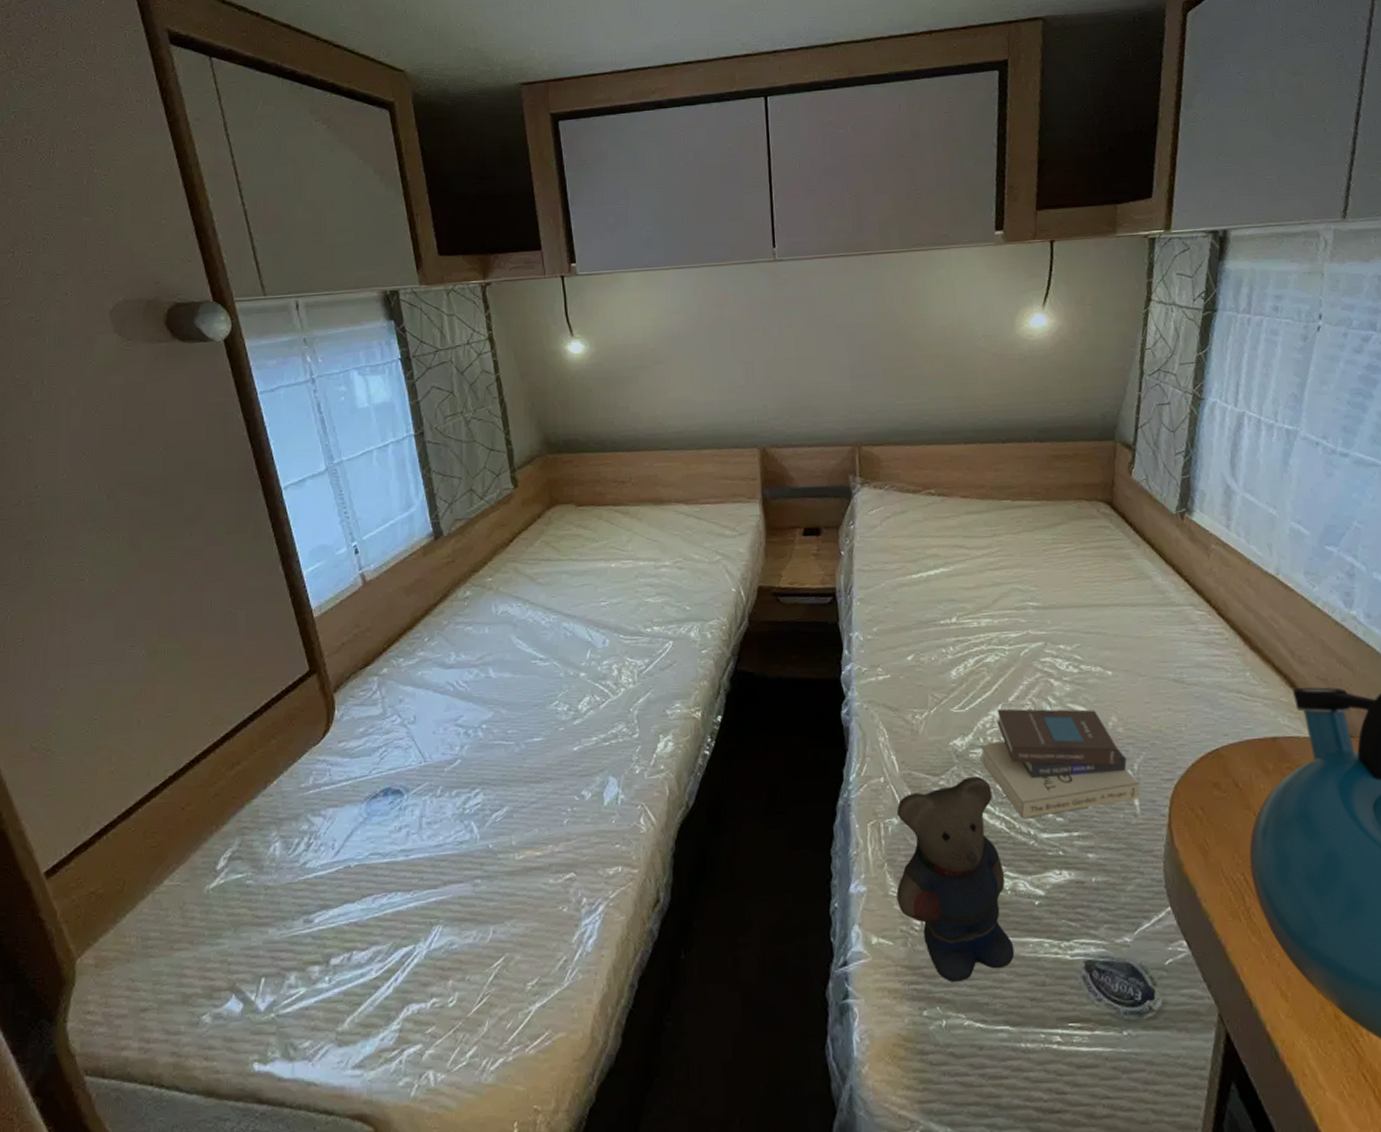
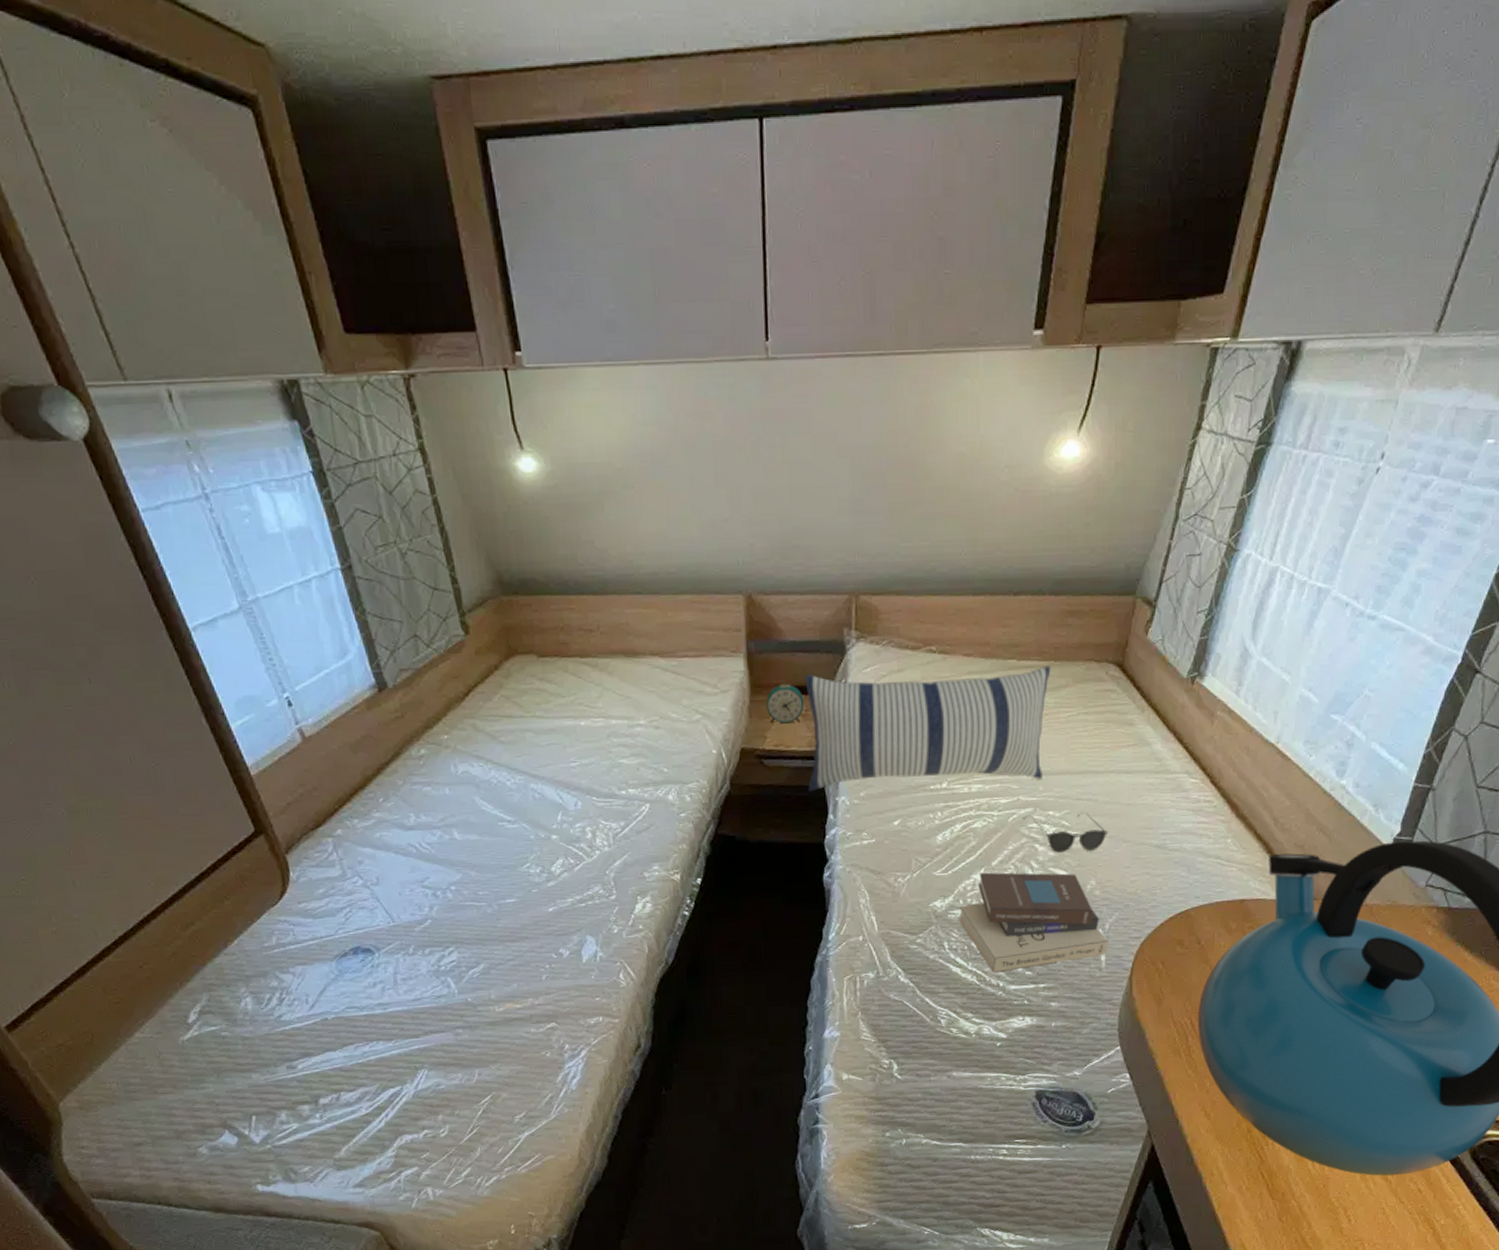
alarm clock: none [780,525,816,563] -> present [766,683,805,724]
pillow: none [815,505,1049,628] -> present [805,665,1051,792]
teddy bear: present [896,777,1015,982] -> none [868,935,973,1109]
sunglasses: none [1034,646,1123,688] -> present [1023,812,1109,853]

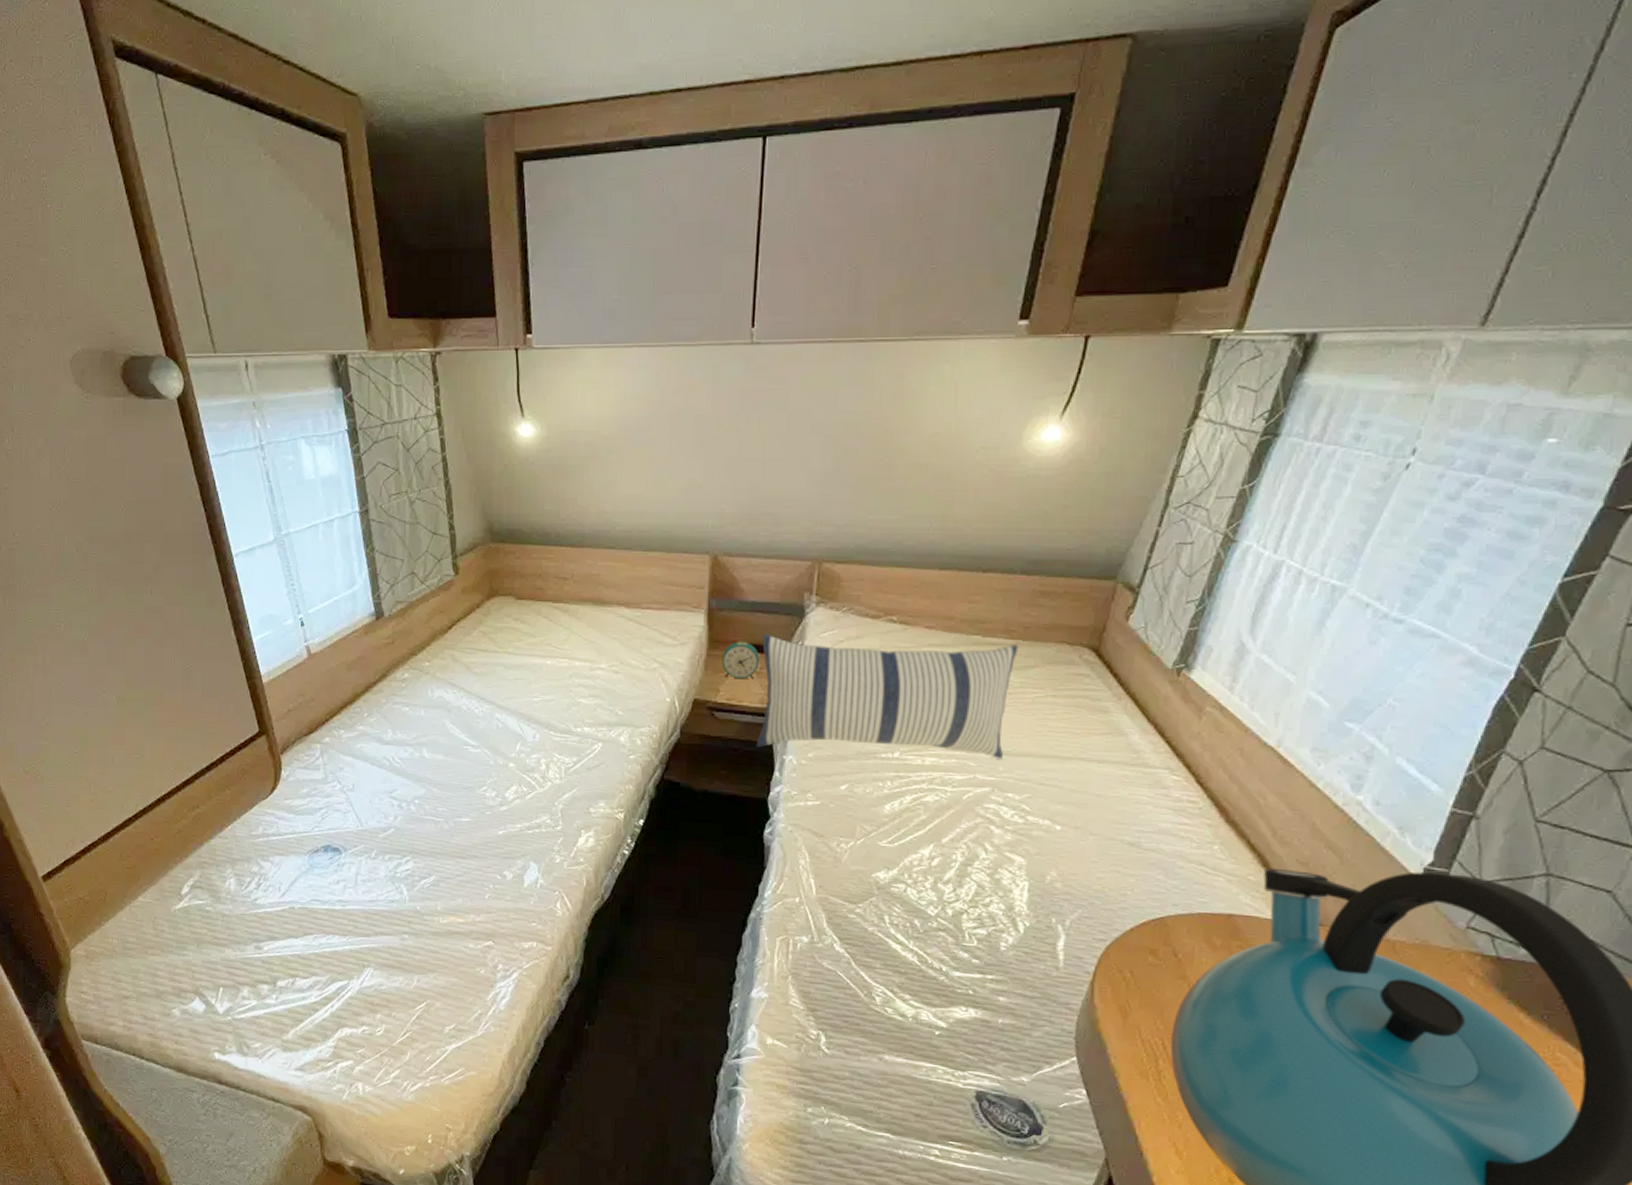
books: present [958,872,1110,973] -> none [901,848,1070,956]
sunglasses: present [1023,812,1109,853] -> none [978,795,1074,840]

